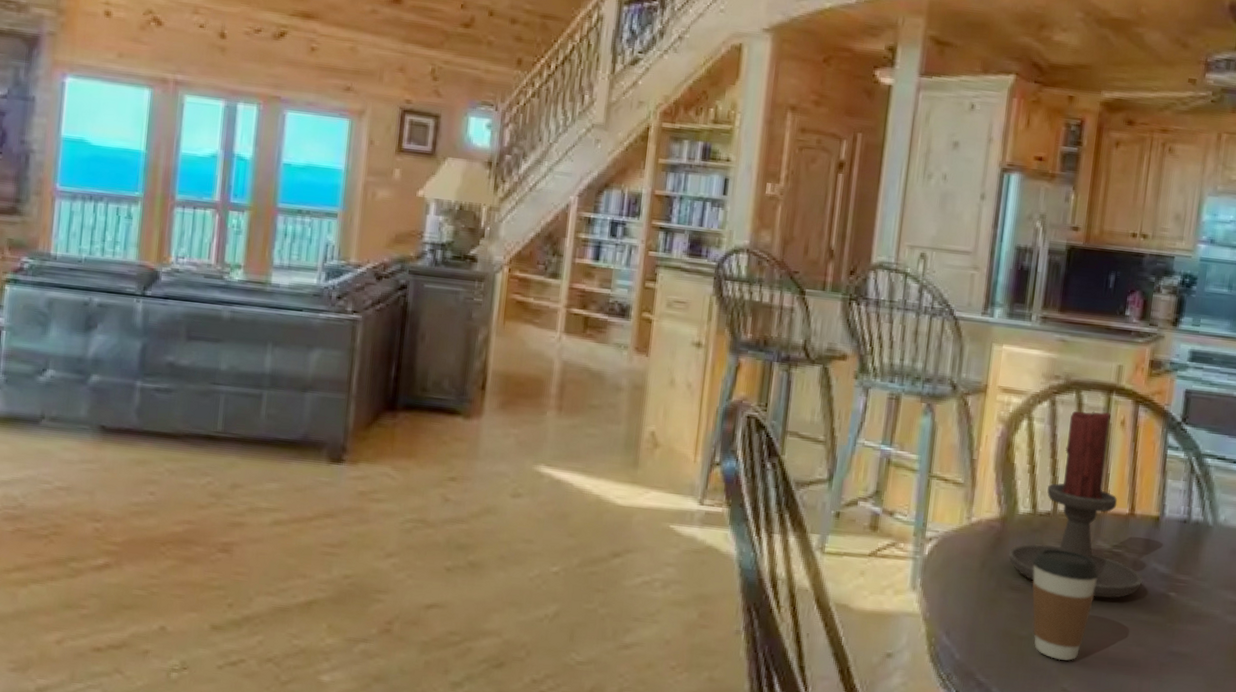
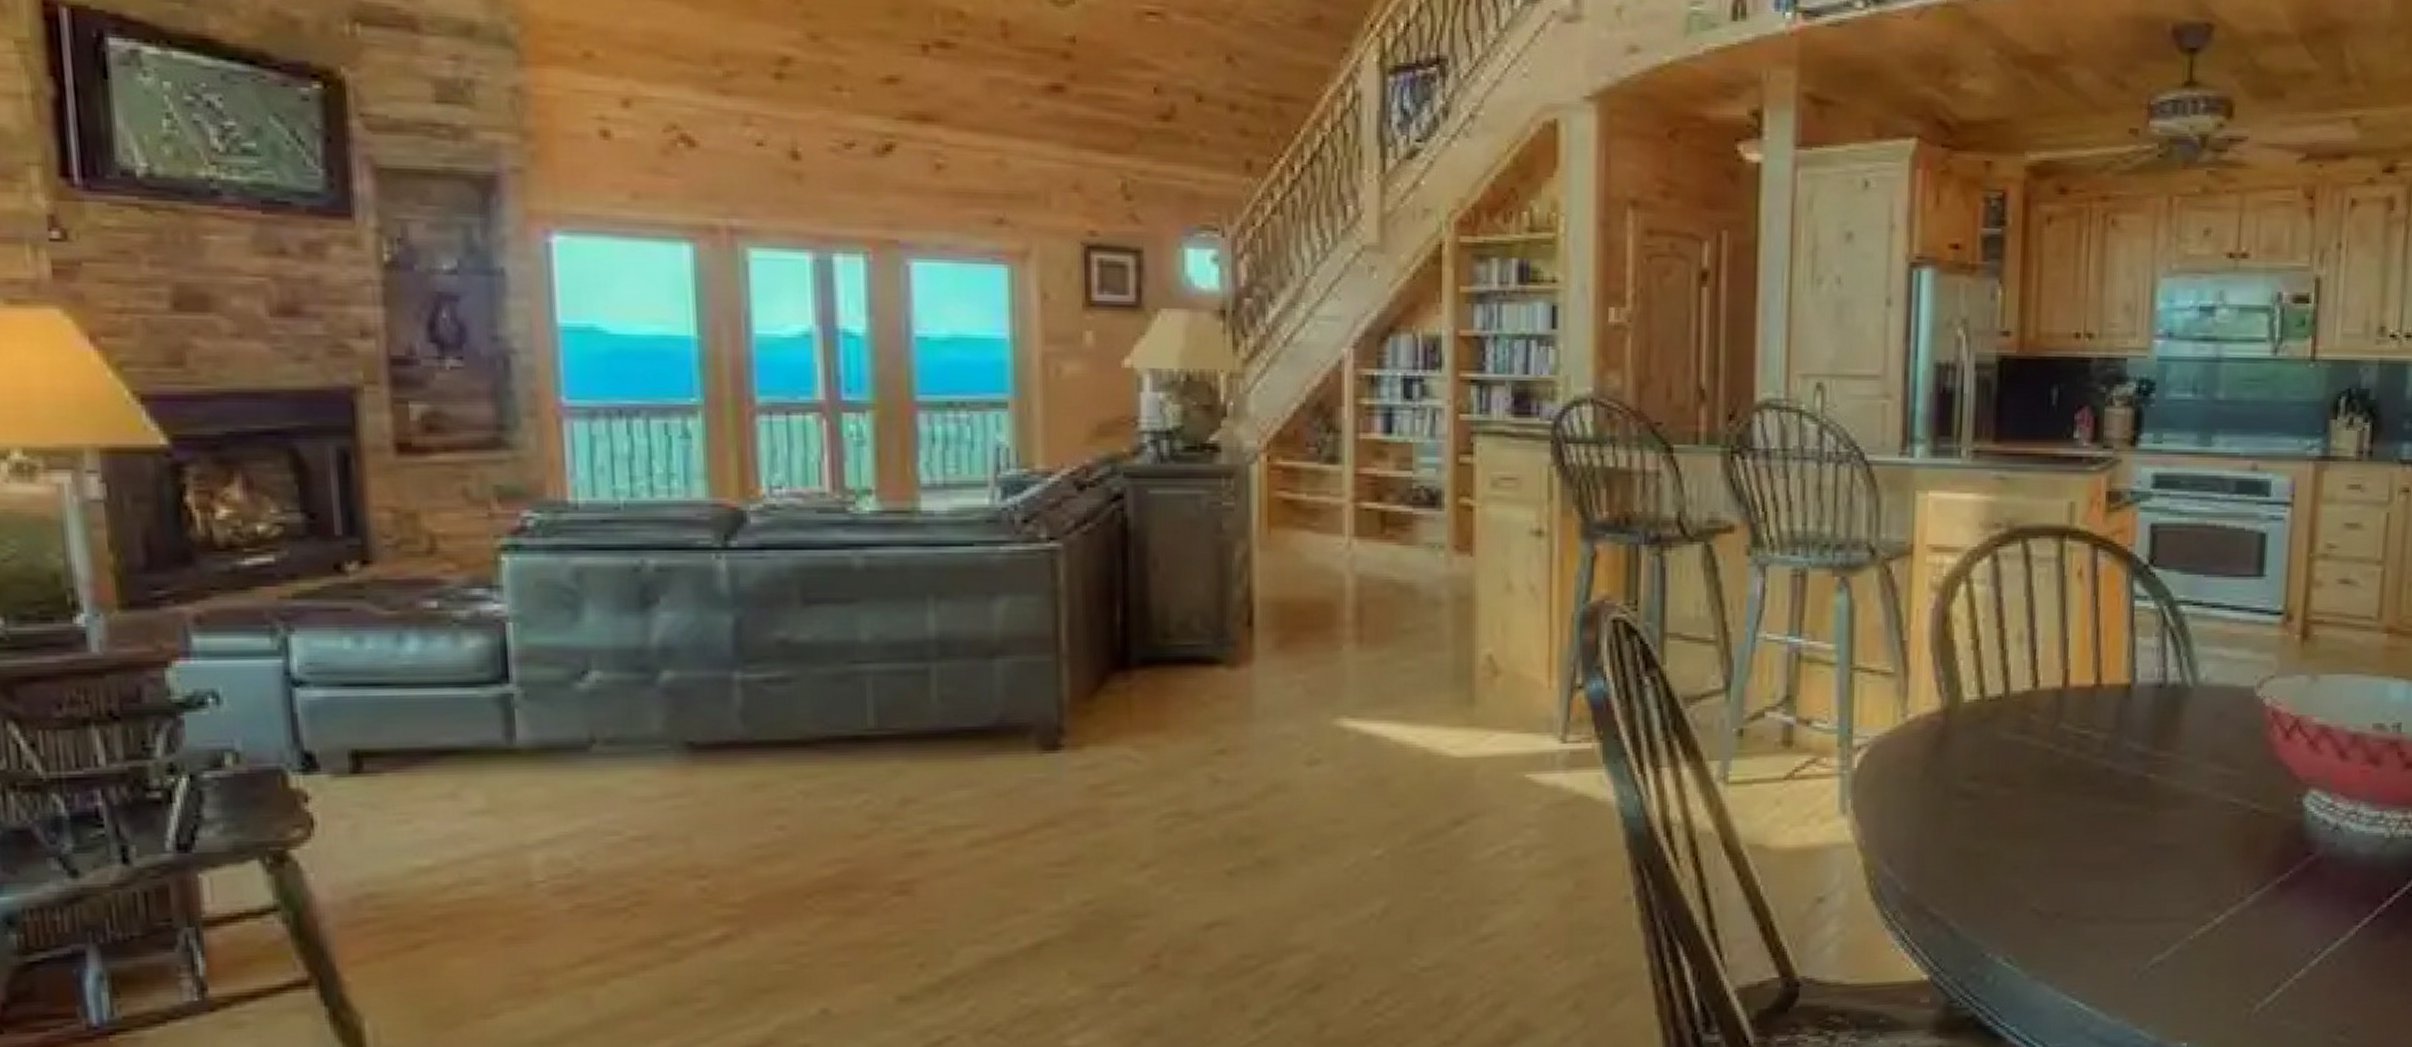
candle holder: present [1009,410,1143,599] -> none [1956,562,2117,792]
coffee cup: present [1032,548,1099,661] -> none [1985,740,2065,876]

